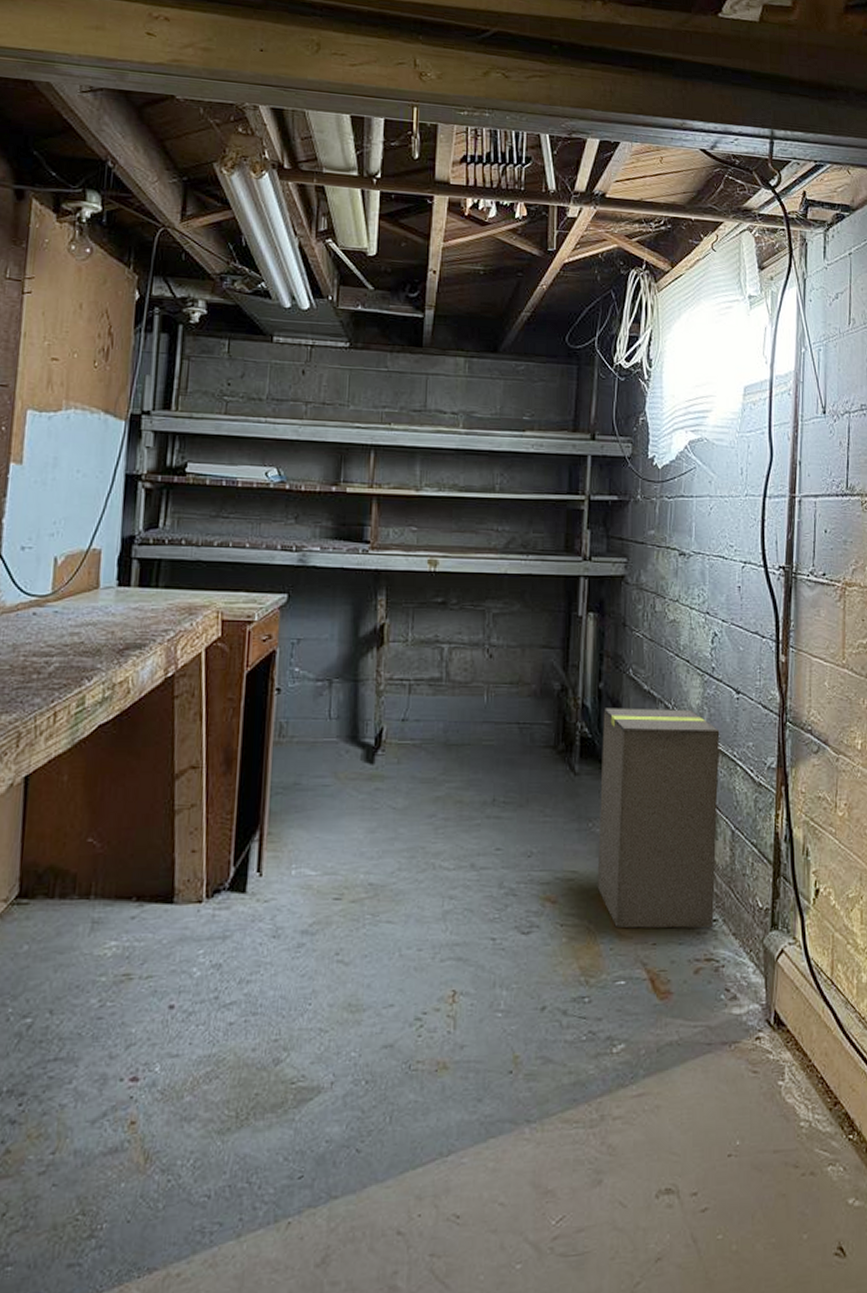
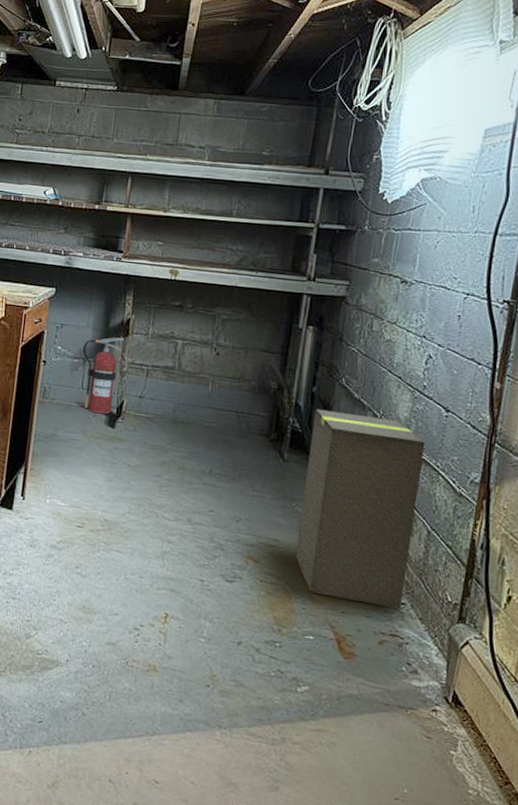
fire extinguisher: none [328,647,381,748] -> present [83,337,127,415]

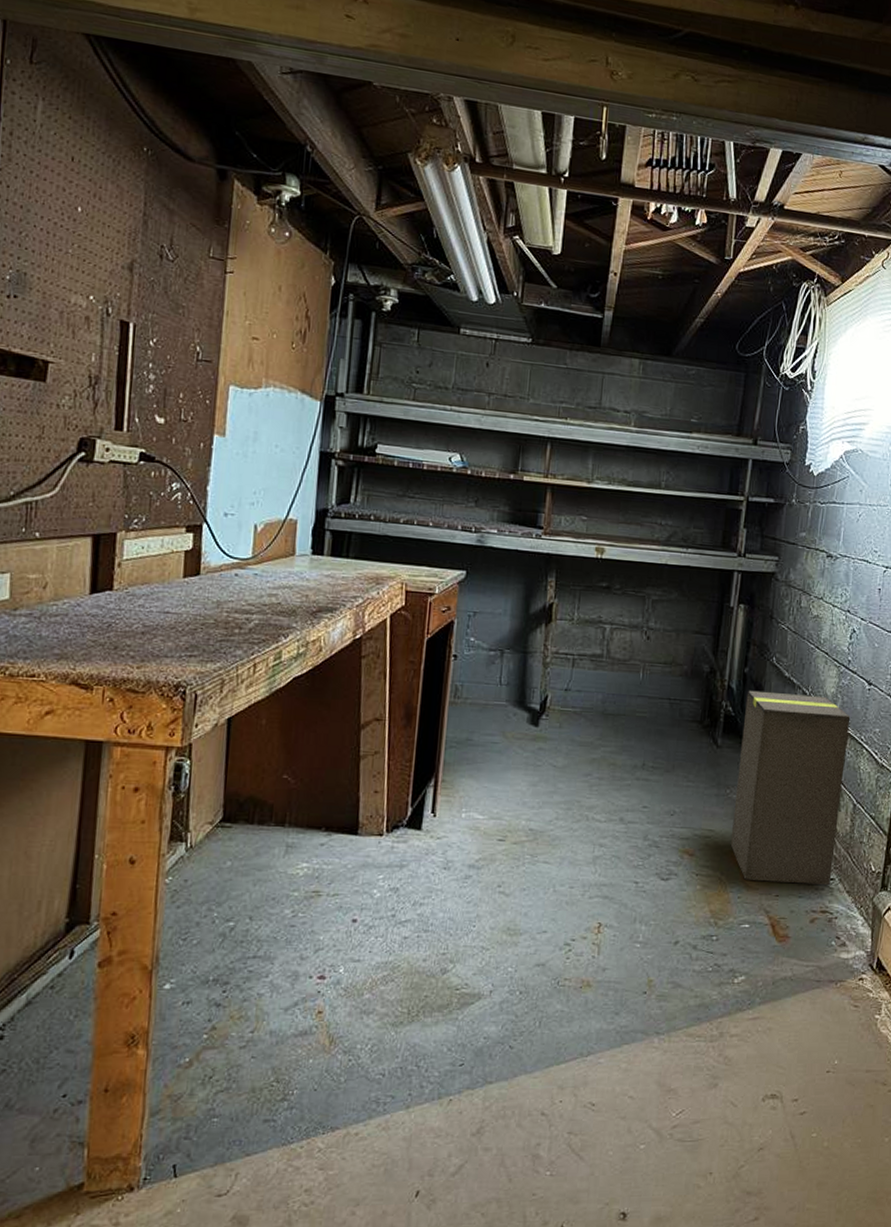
fire extinguisher: present [83,337,127,415] -> none [500,624,549,712]

